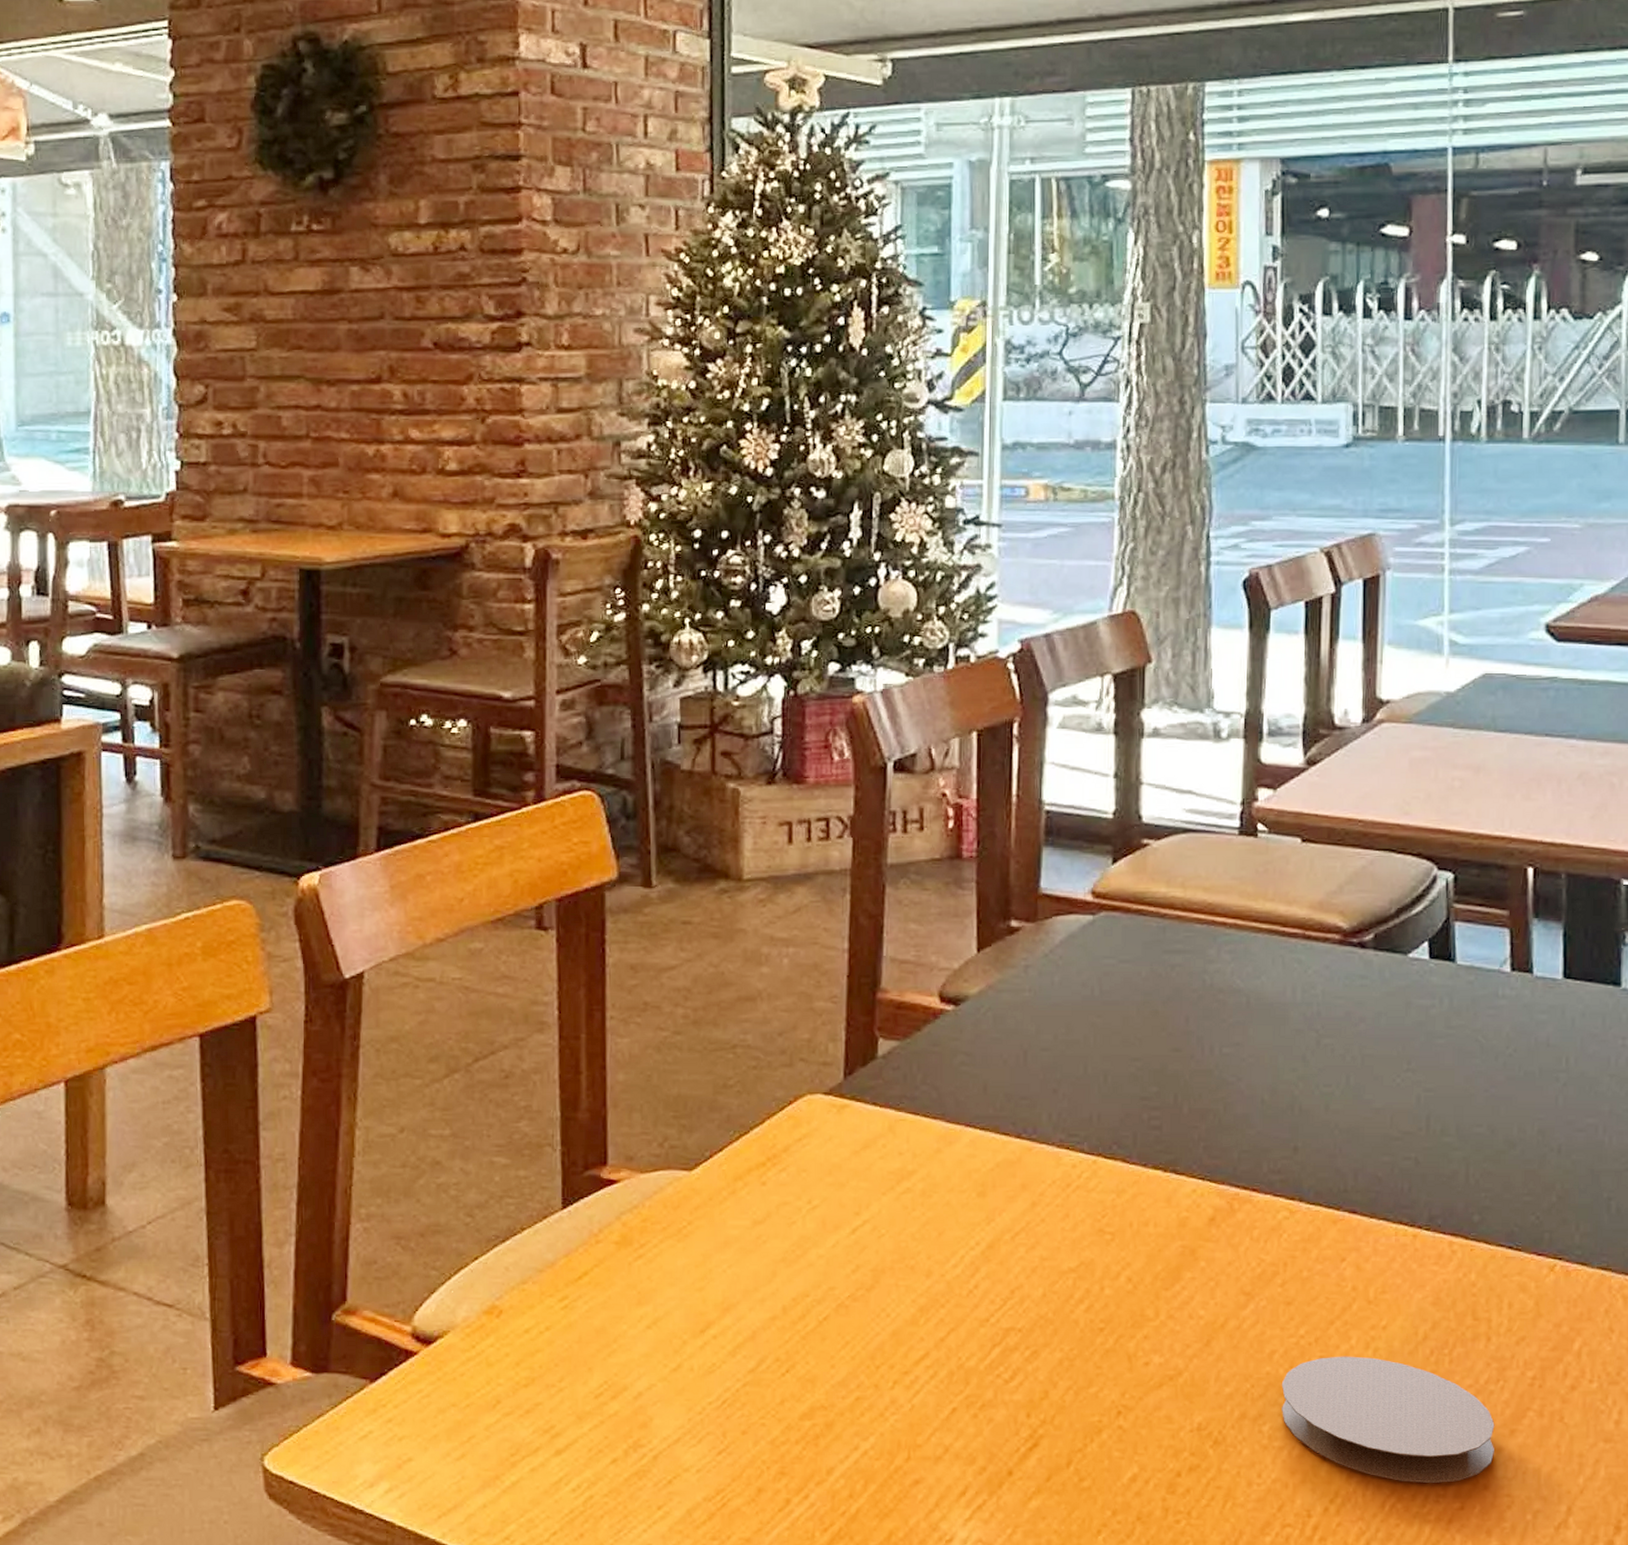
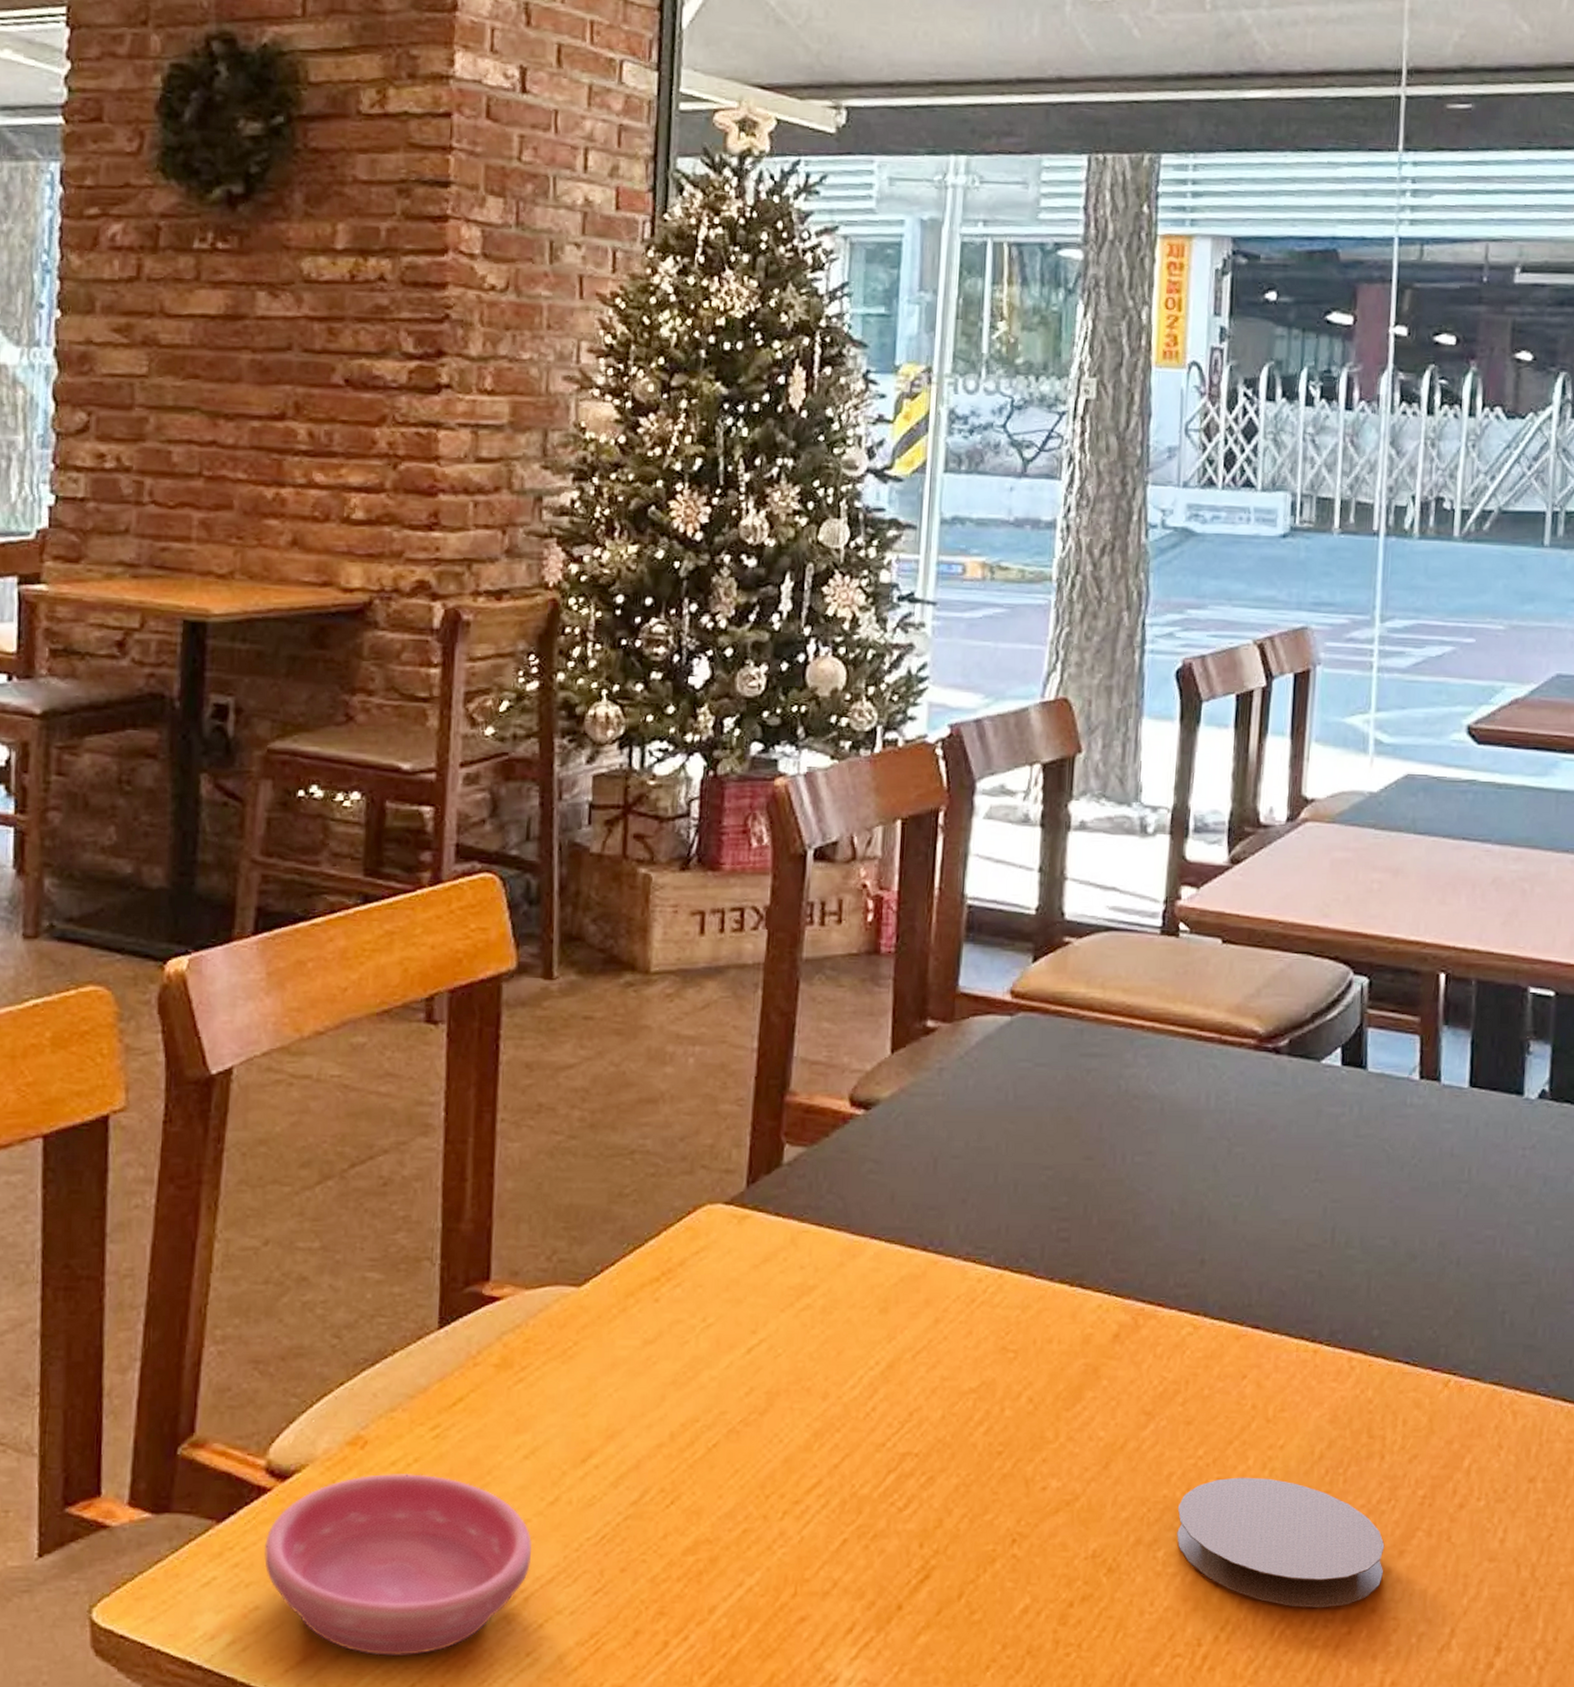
saucer: none [415,1341,657,1506] -> present [264,1474,532,1656]

